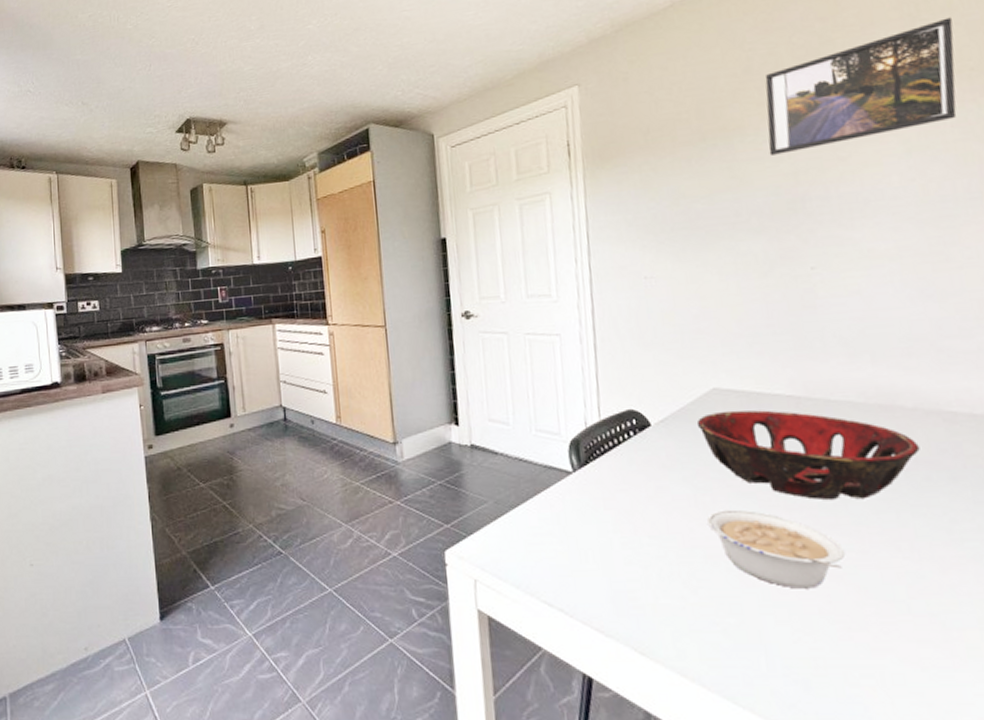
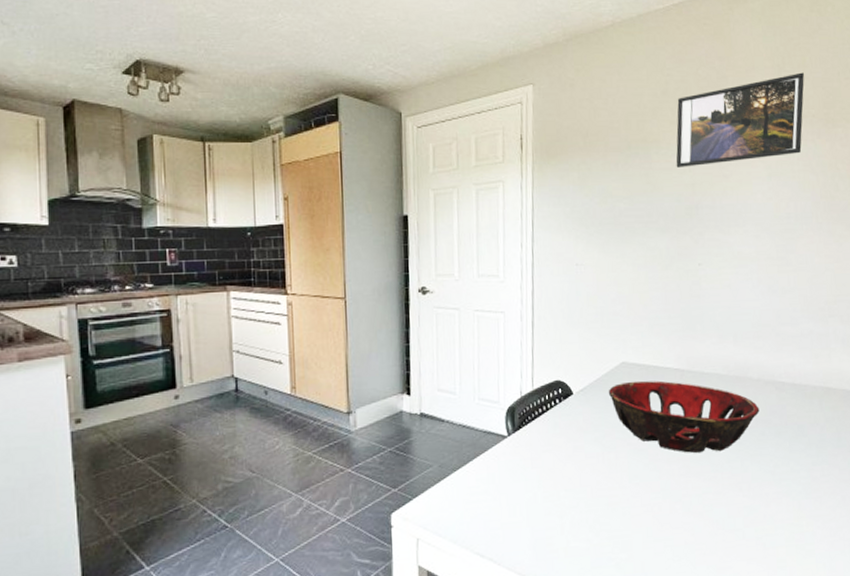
legume: present [707,509,846,589] -> none [611,463,706,526]

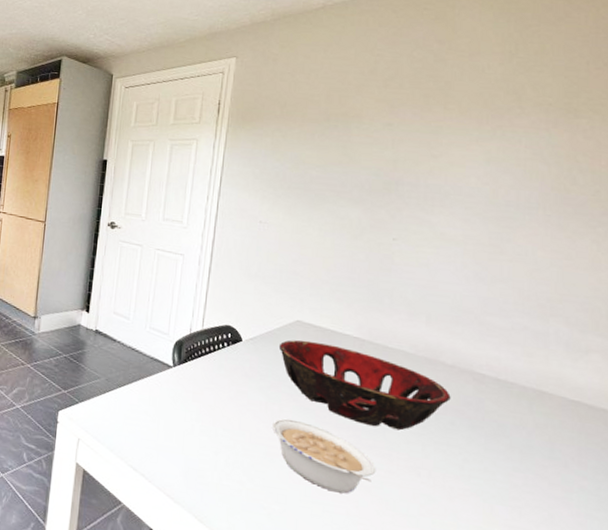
legume: none [611,463,706,526] -> present [272,418,377,494]
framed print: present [676,72,804,168] -> none [377,59,542,144]

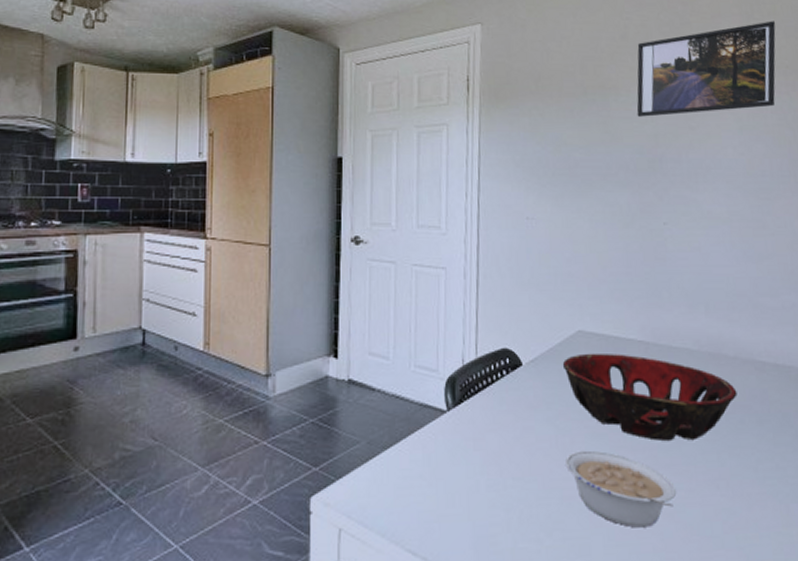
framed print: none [377,59,542,144] -> present [636,21,776,117]

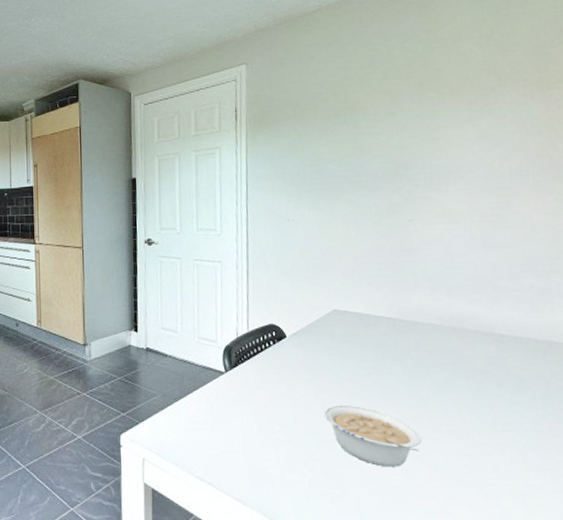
decorative bowl: present [562,353,737,442] -> none [320,327,478,399]
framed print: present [636,21,776,117] -> none [383,40,515,132]

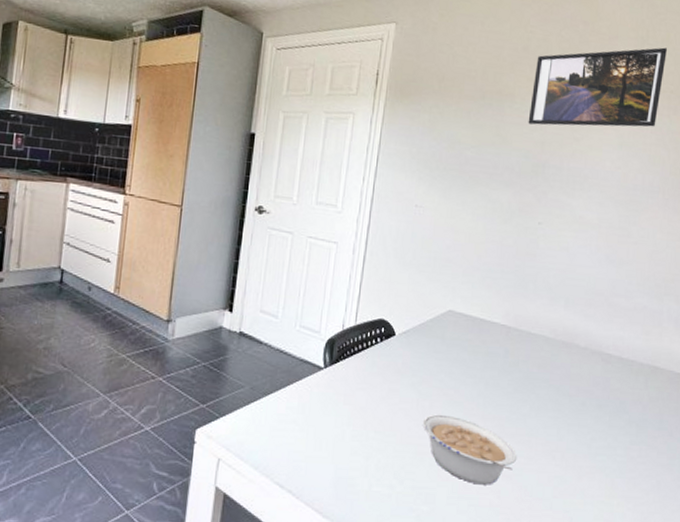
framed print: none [383,40,515,132] -> present [528,47,667,127]

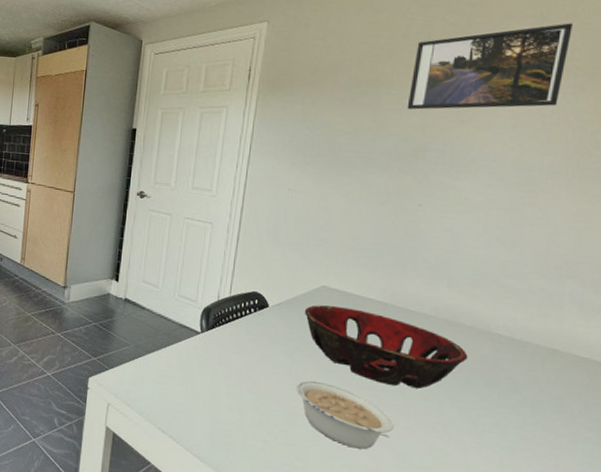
decorative bowl: none [431,330,583,416] -> present [304,305,468,389]

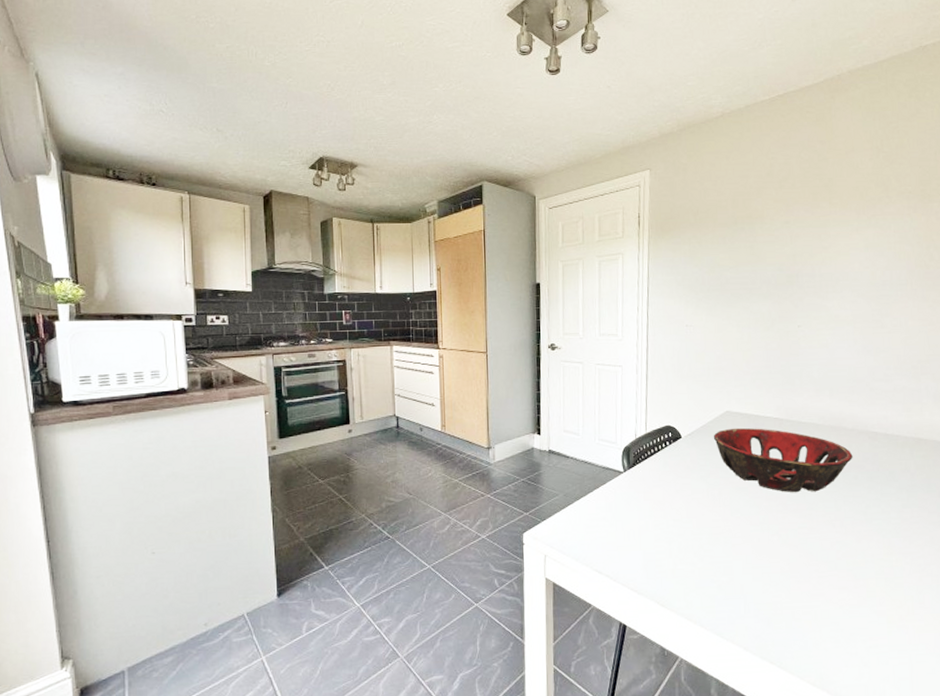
legume: present [296,380,395,450] -> none [715,499,801,555]
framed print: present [407,23,572,110] -> none [778,153,902,240]

